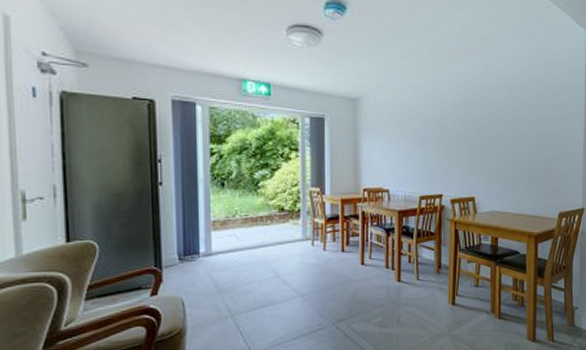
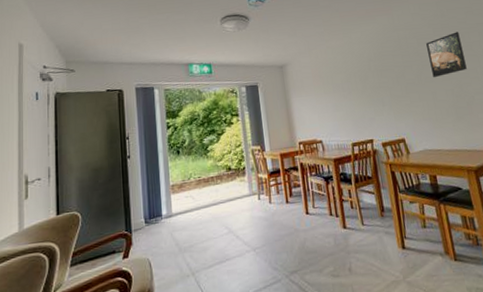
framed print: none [516,89,552,137] -> present [426,32,467,78]

